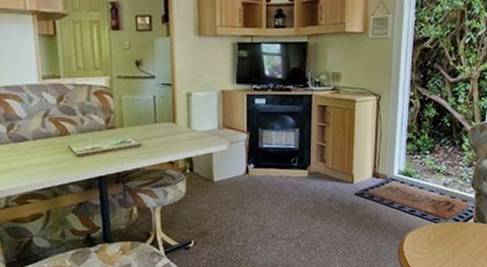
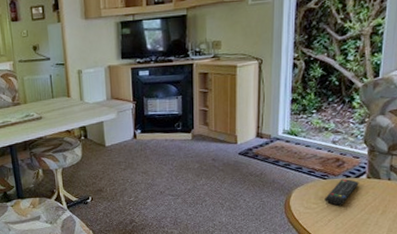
remote control: none [435,222,467,251] -> present [324,178,359,206]

